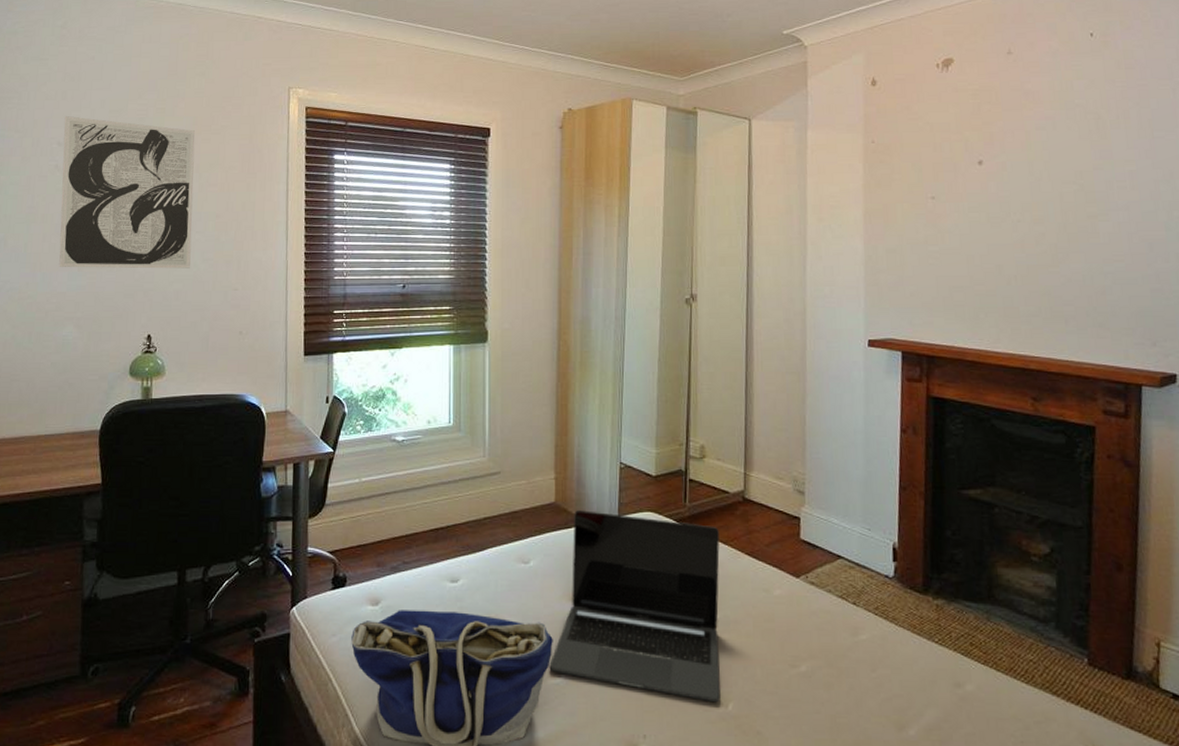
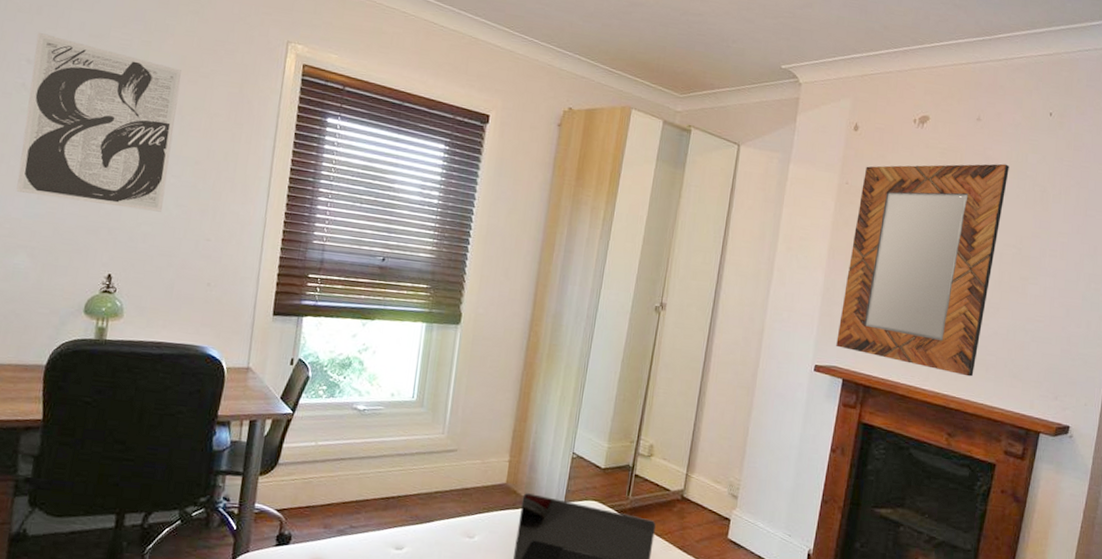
home mirror: none [888,96,1054,332] -> present [836,163,1009,377]

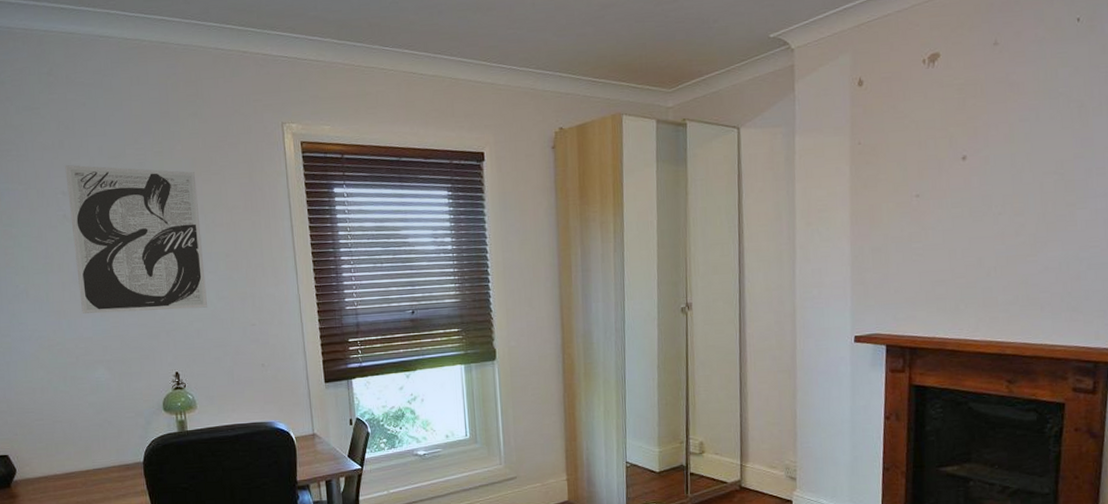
home mirror: present [836,163,1009,377] -> none [873,86,1038,319]

